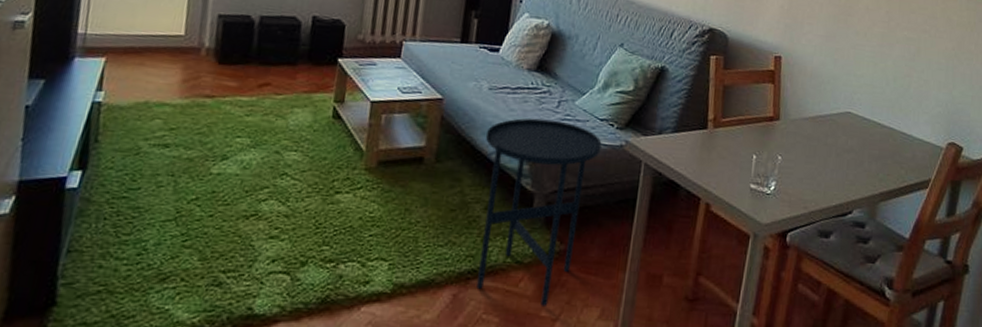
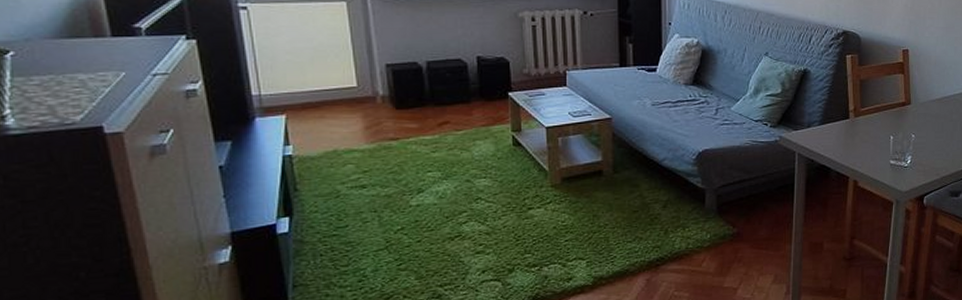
side table: present [477,118,602,306] -> none [655,126,759,279]

